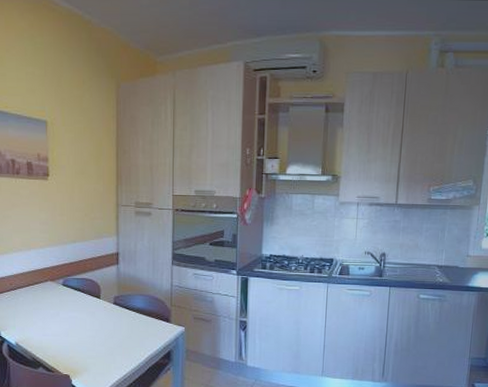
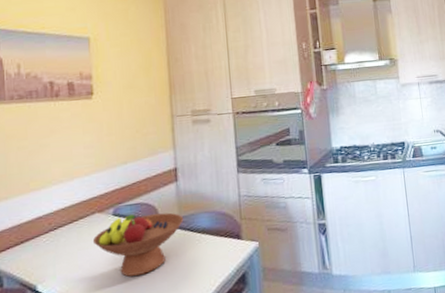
fruit bowl: none [45,287,122,338] -> present [92,212,184,277]

